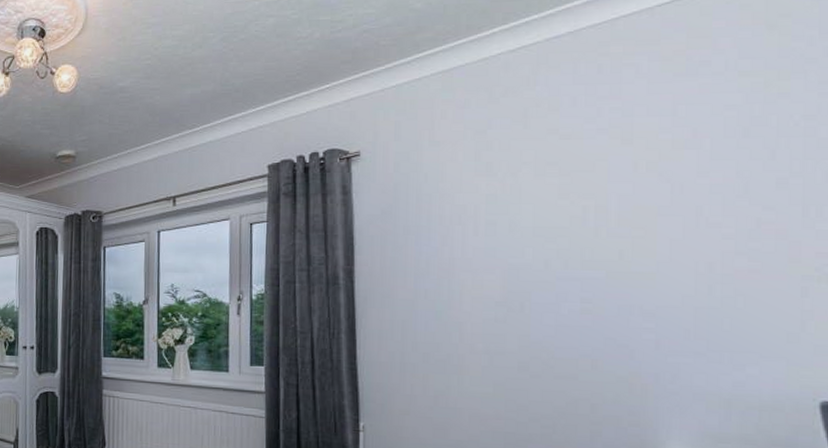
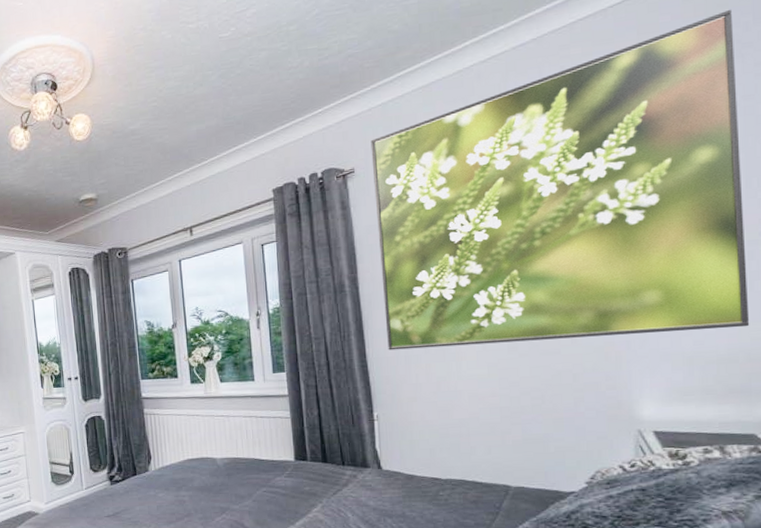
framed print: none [380,20,800,373] -> present [370,9,750,351]

